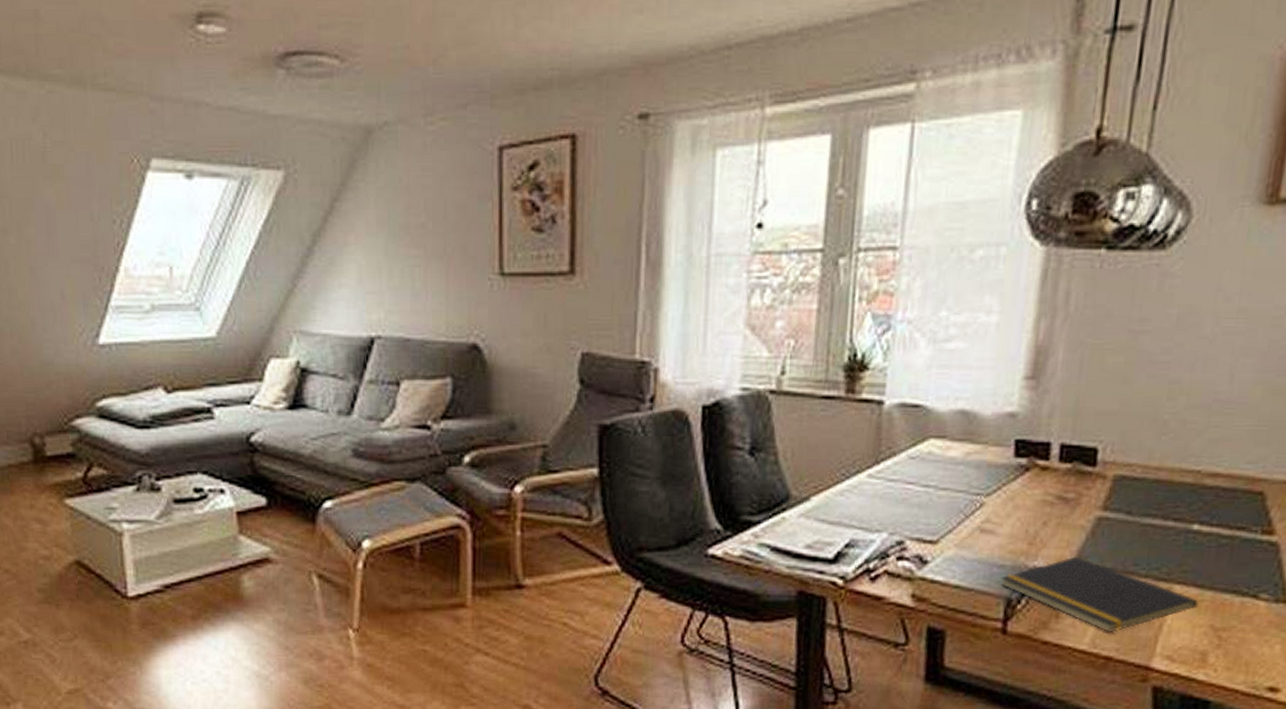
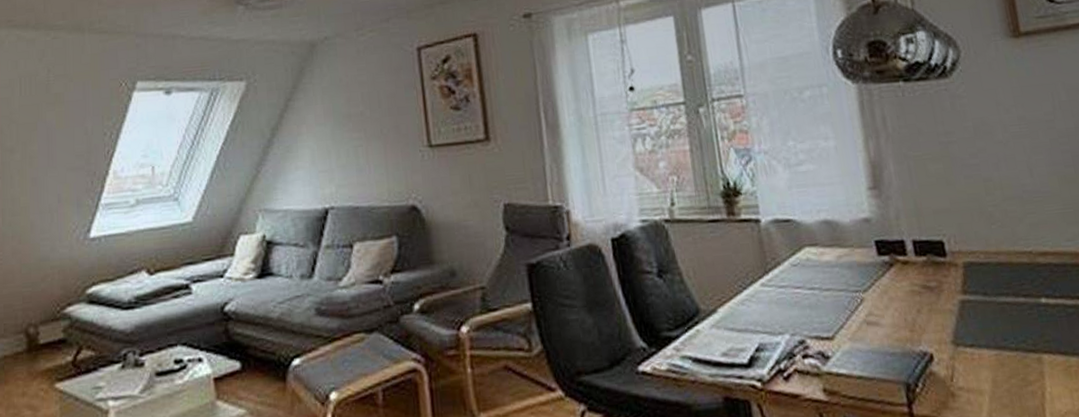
notepad: present [999,556,1199,632] -> none [894,337,1069,405]

